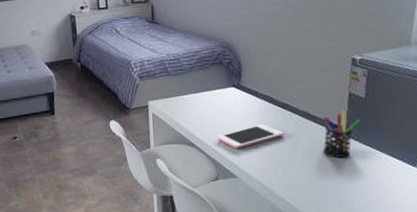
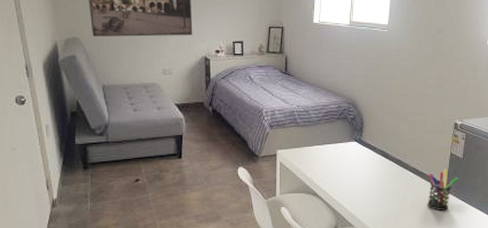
cell phone: present [217,124,284,149] -> none [338,178,396,200]

